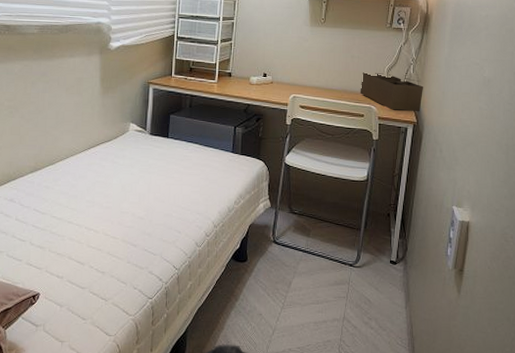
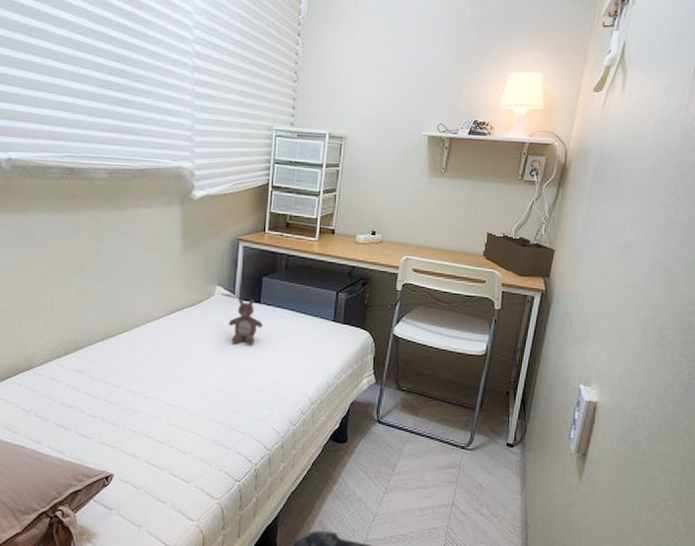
stuffed animal: none [140,134,171,175] -> present [228,299,263,345]

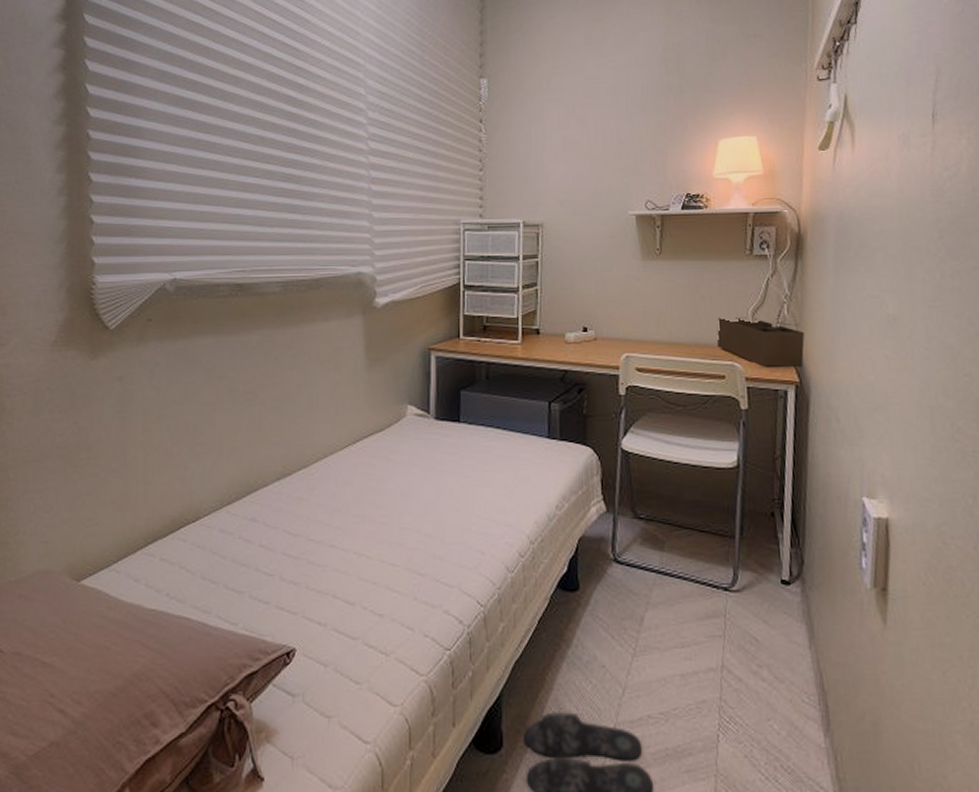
stuffed animal: present [228,299,263,345] -> none [423,418,465,474]

